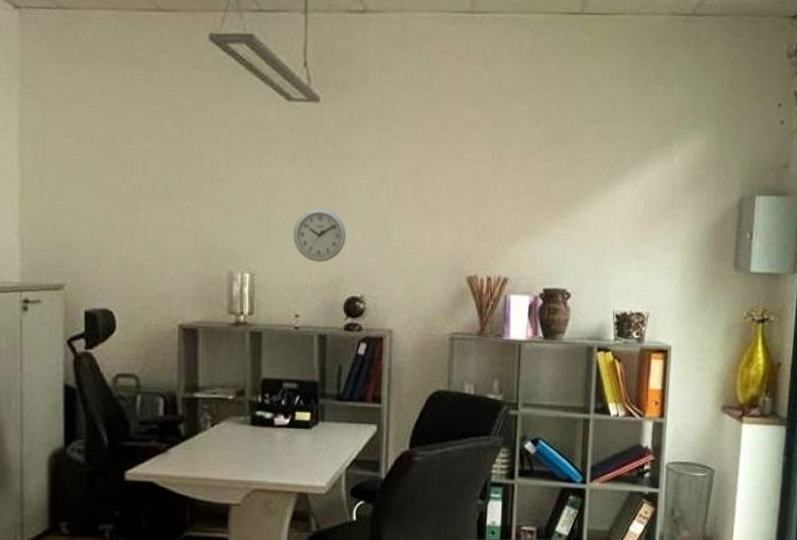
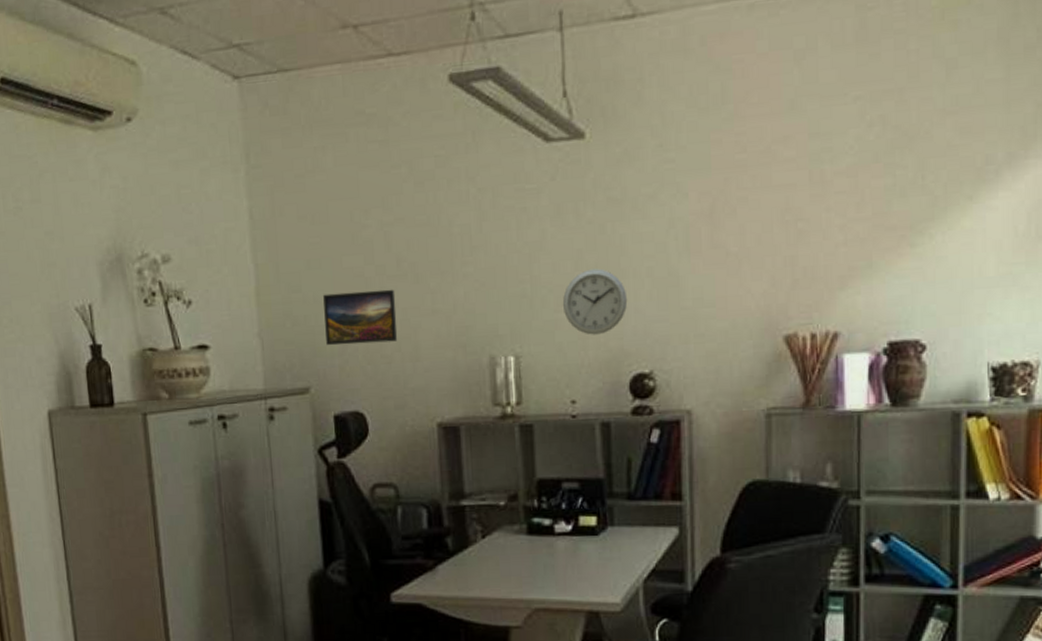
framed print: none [83,204,149,252] -> present [323,289,398,346]

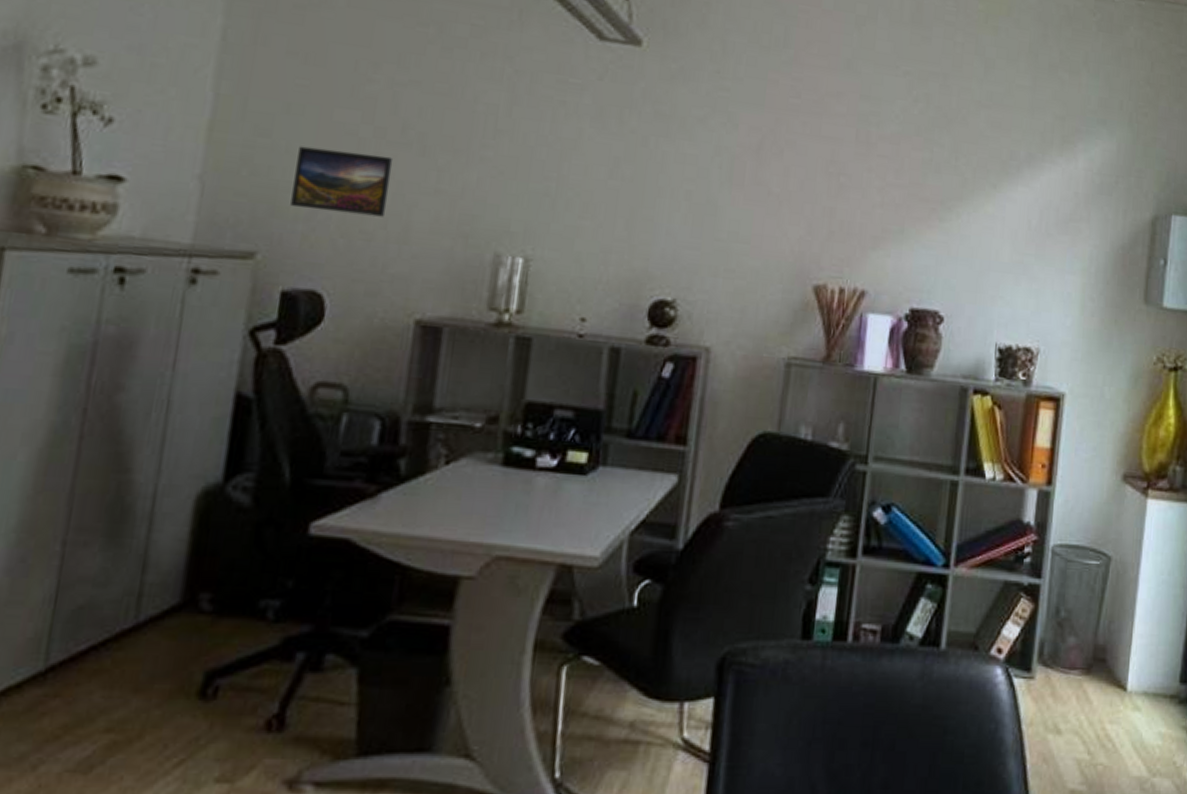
wall clock: present [562,268,628,335] -> none [588,180,661,252]

